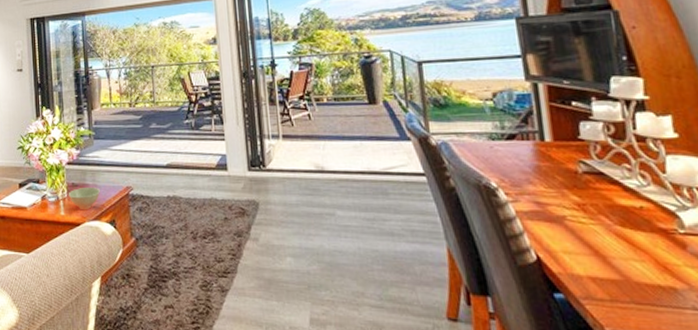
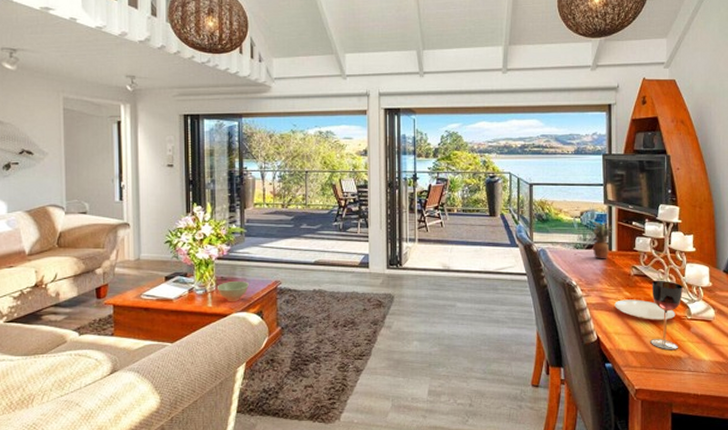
fruit: none [511,104,545,153] -> present [592,221,614,259]
plate: none [558,205,659,235] -> present [614,299,676,320]
wineglass: none [612,179,670,278] -> present [650,280,684,350]

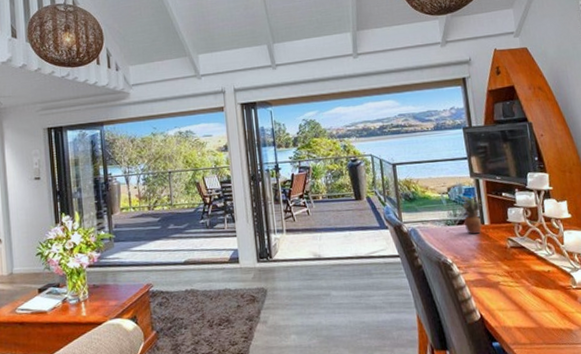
bowl: present [216,281,249,303] -> none [89,287,121,310]
plate: present [614,299,676,320] -> none [494,272,560,293]
wineglass: present [650,280,684,350] -> none [530,250,567,323]

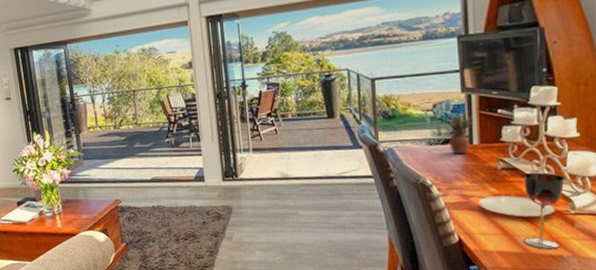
plate: none [494,272,560,293] -> present [478,195,555,218]
wineglass: none [530,250,567,323] -> present [524,172,565,249]

